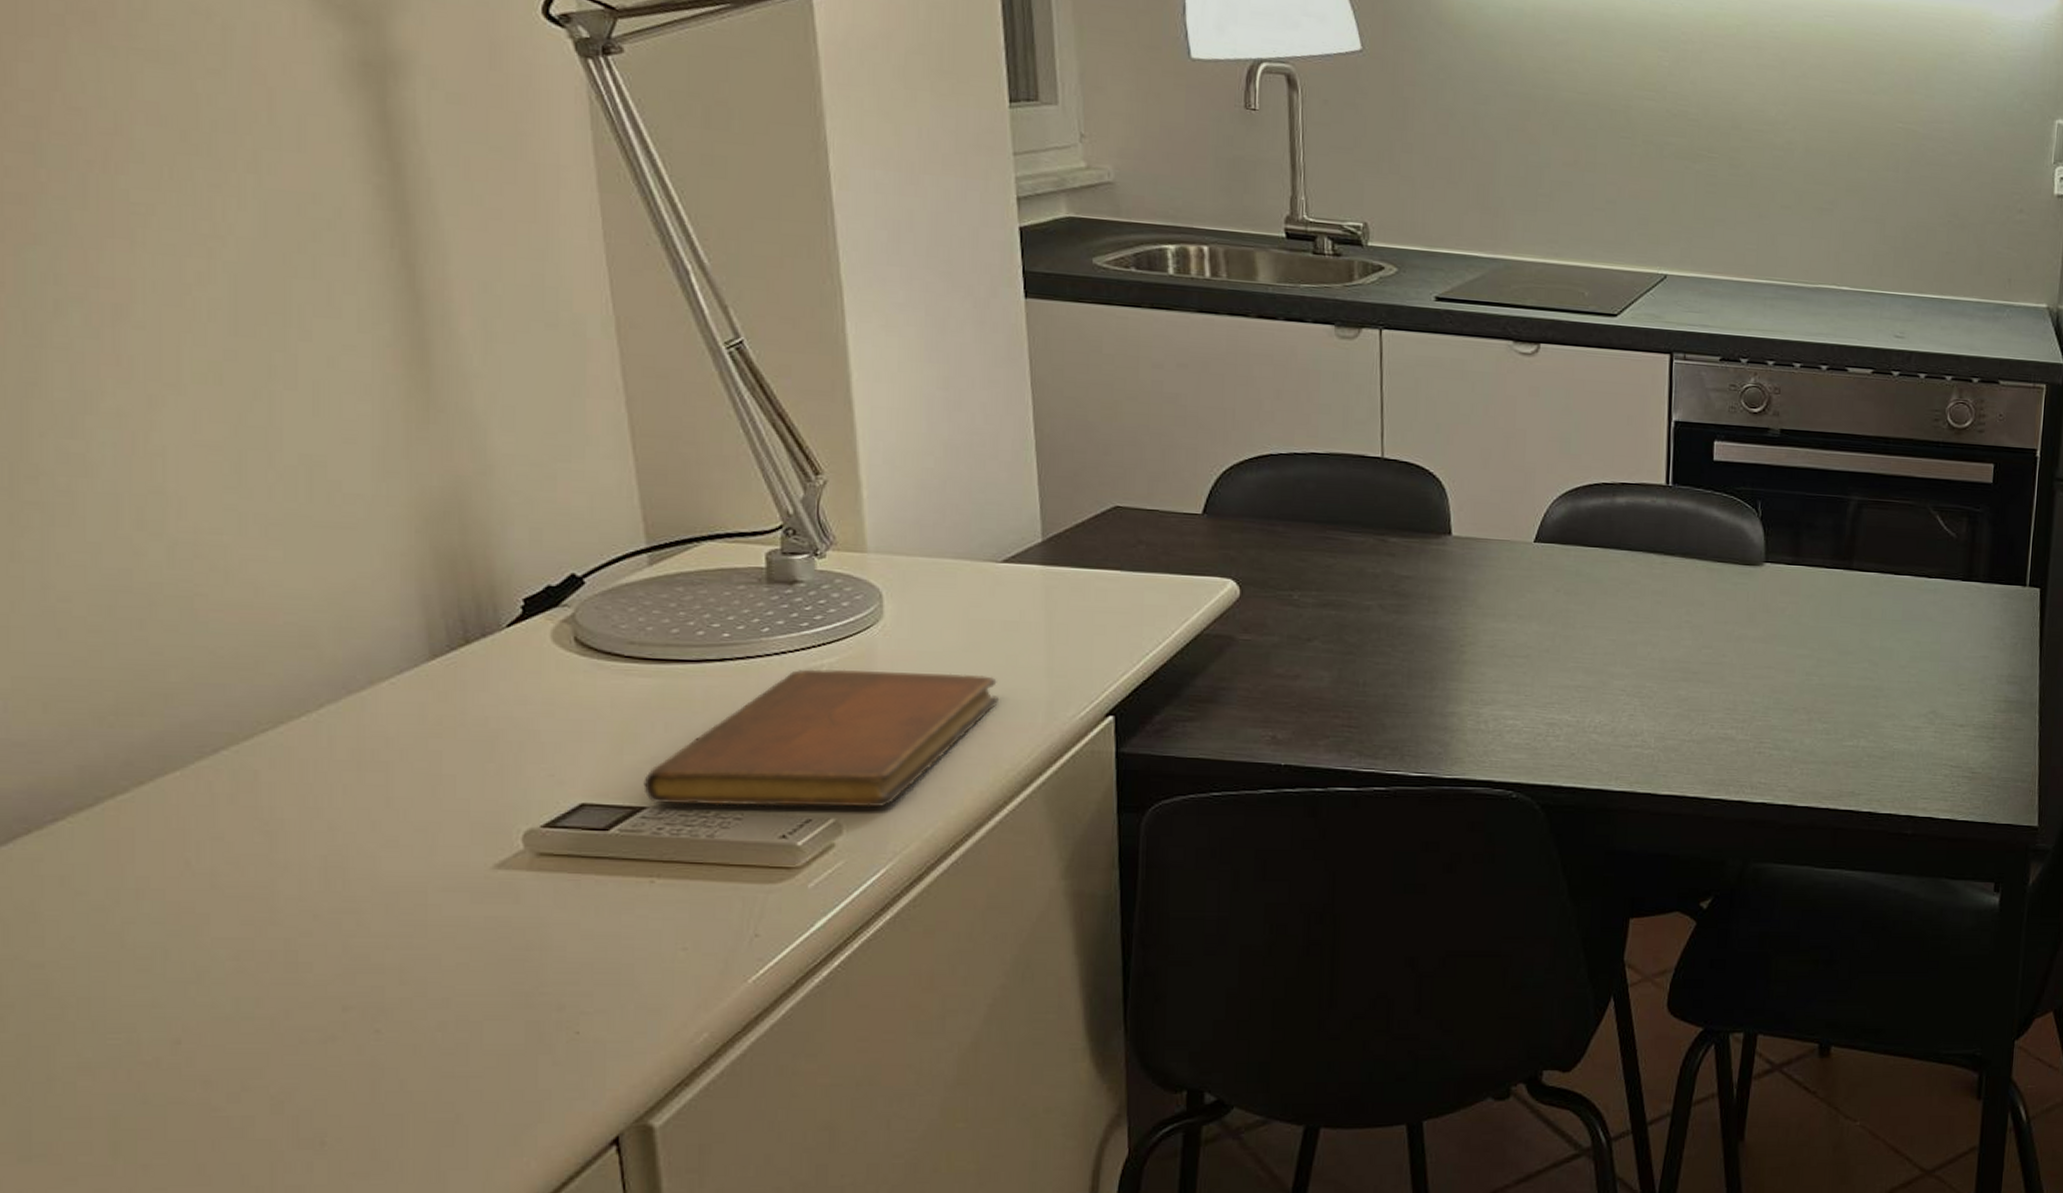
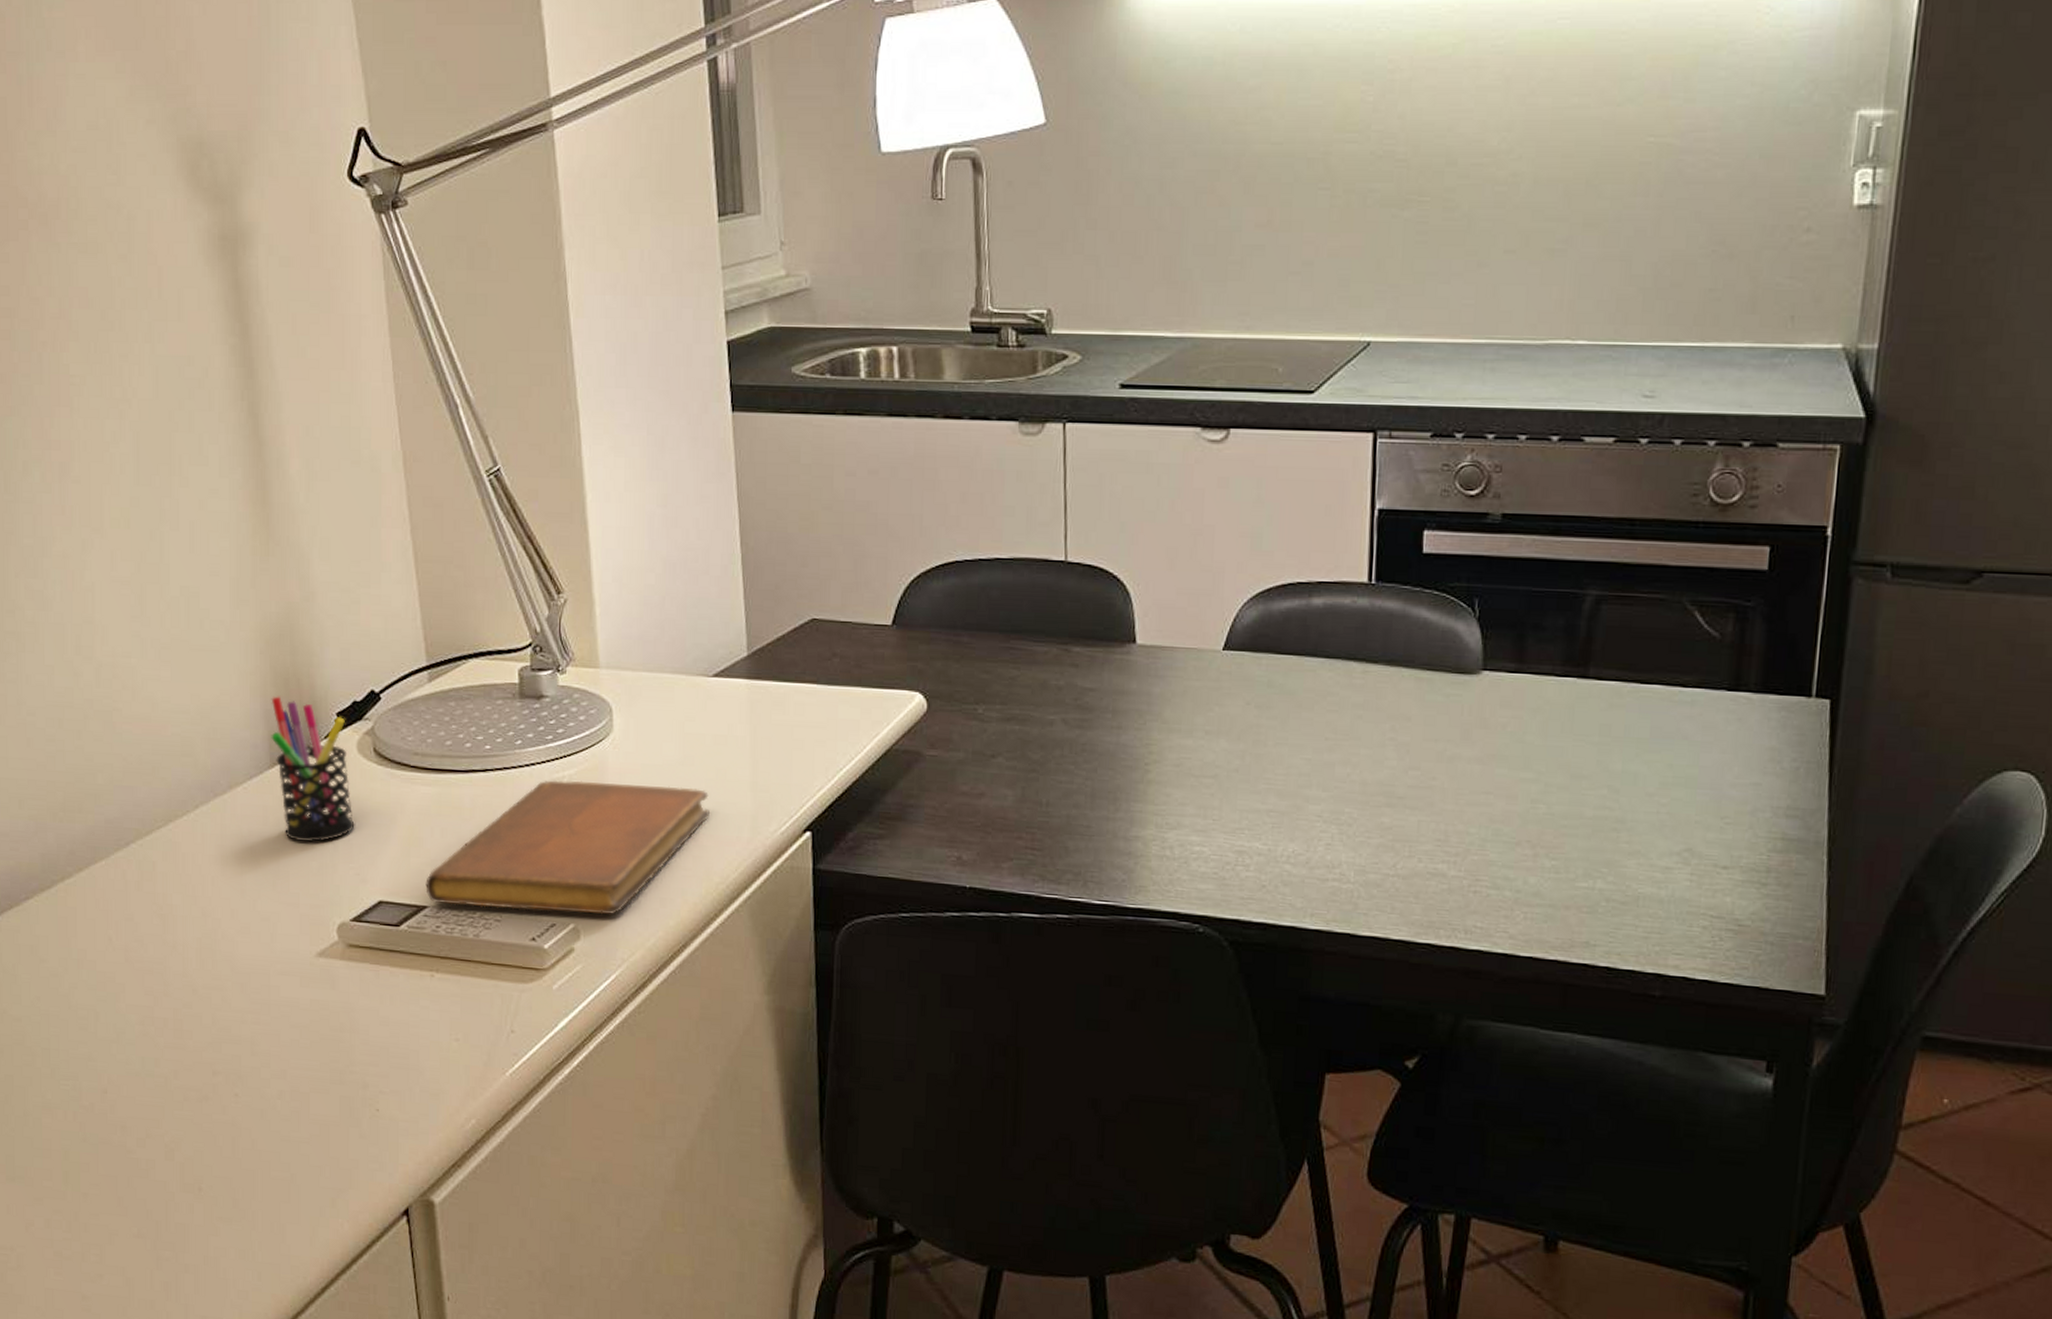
pen holder: none [430,580,548,743] -> present [271,696,355,843]

